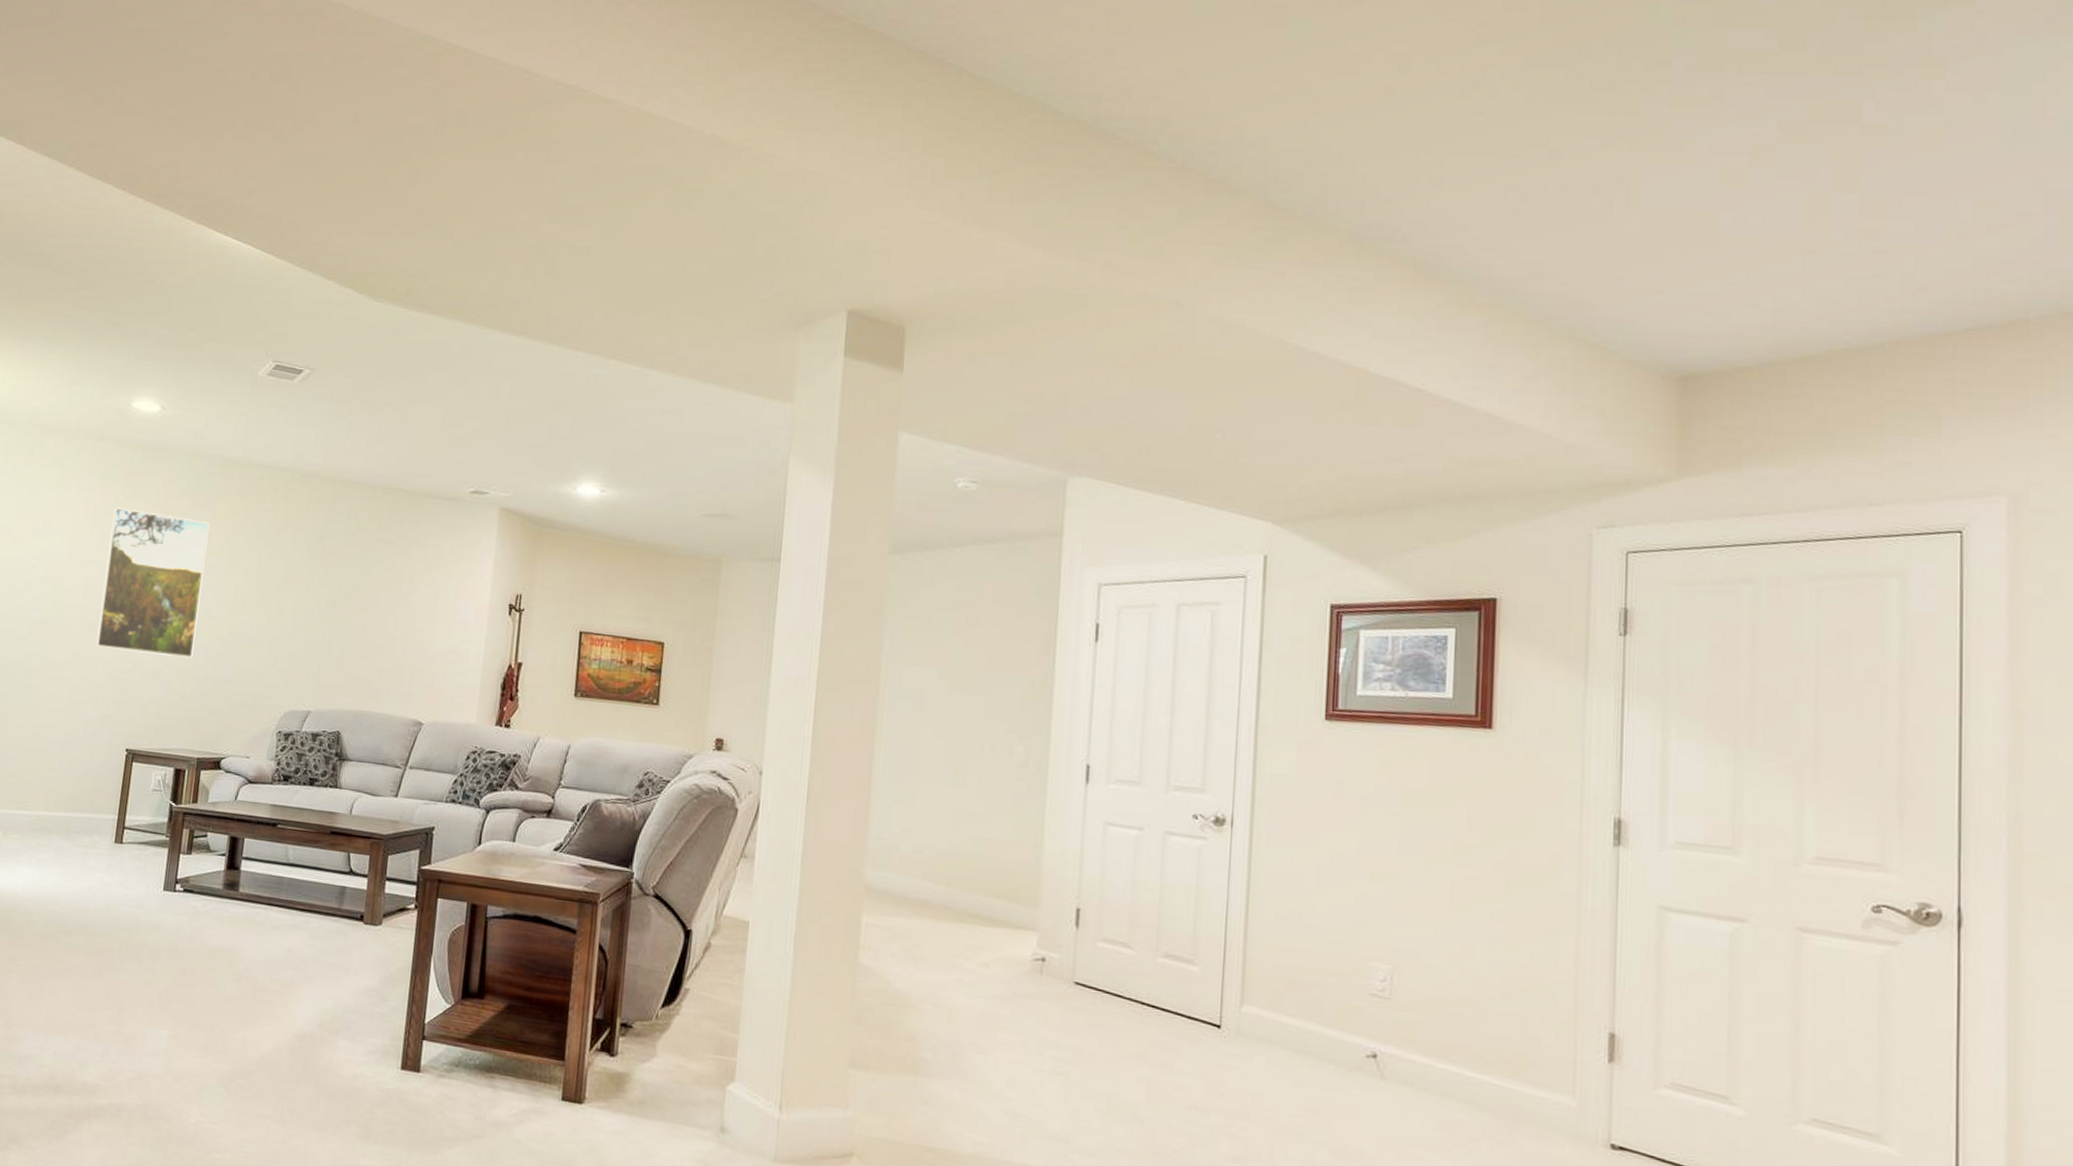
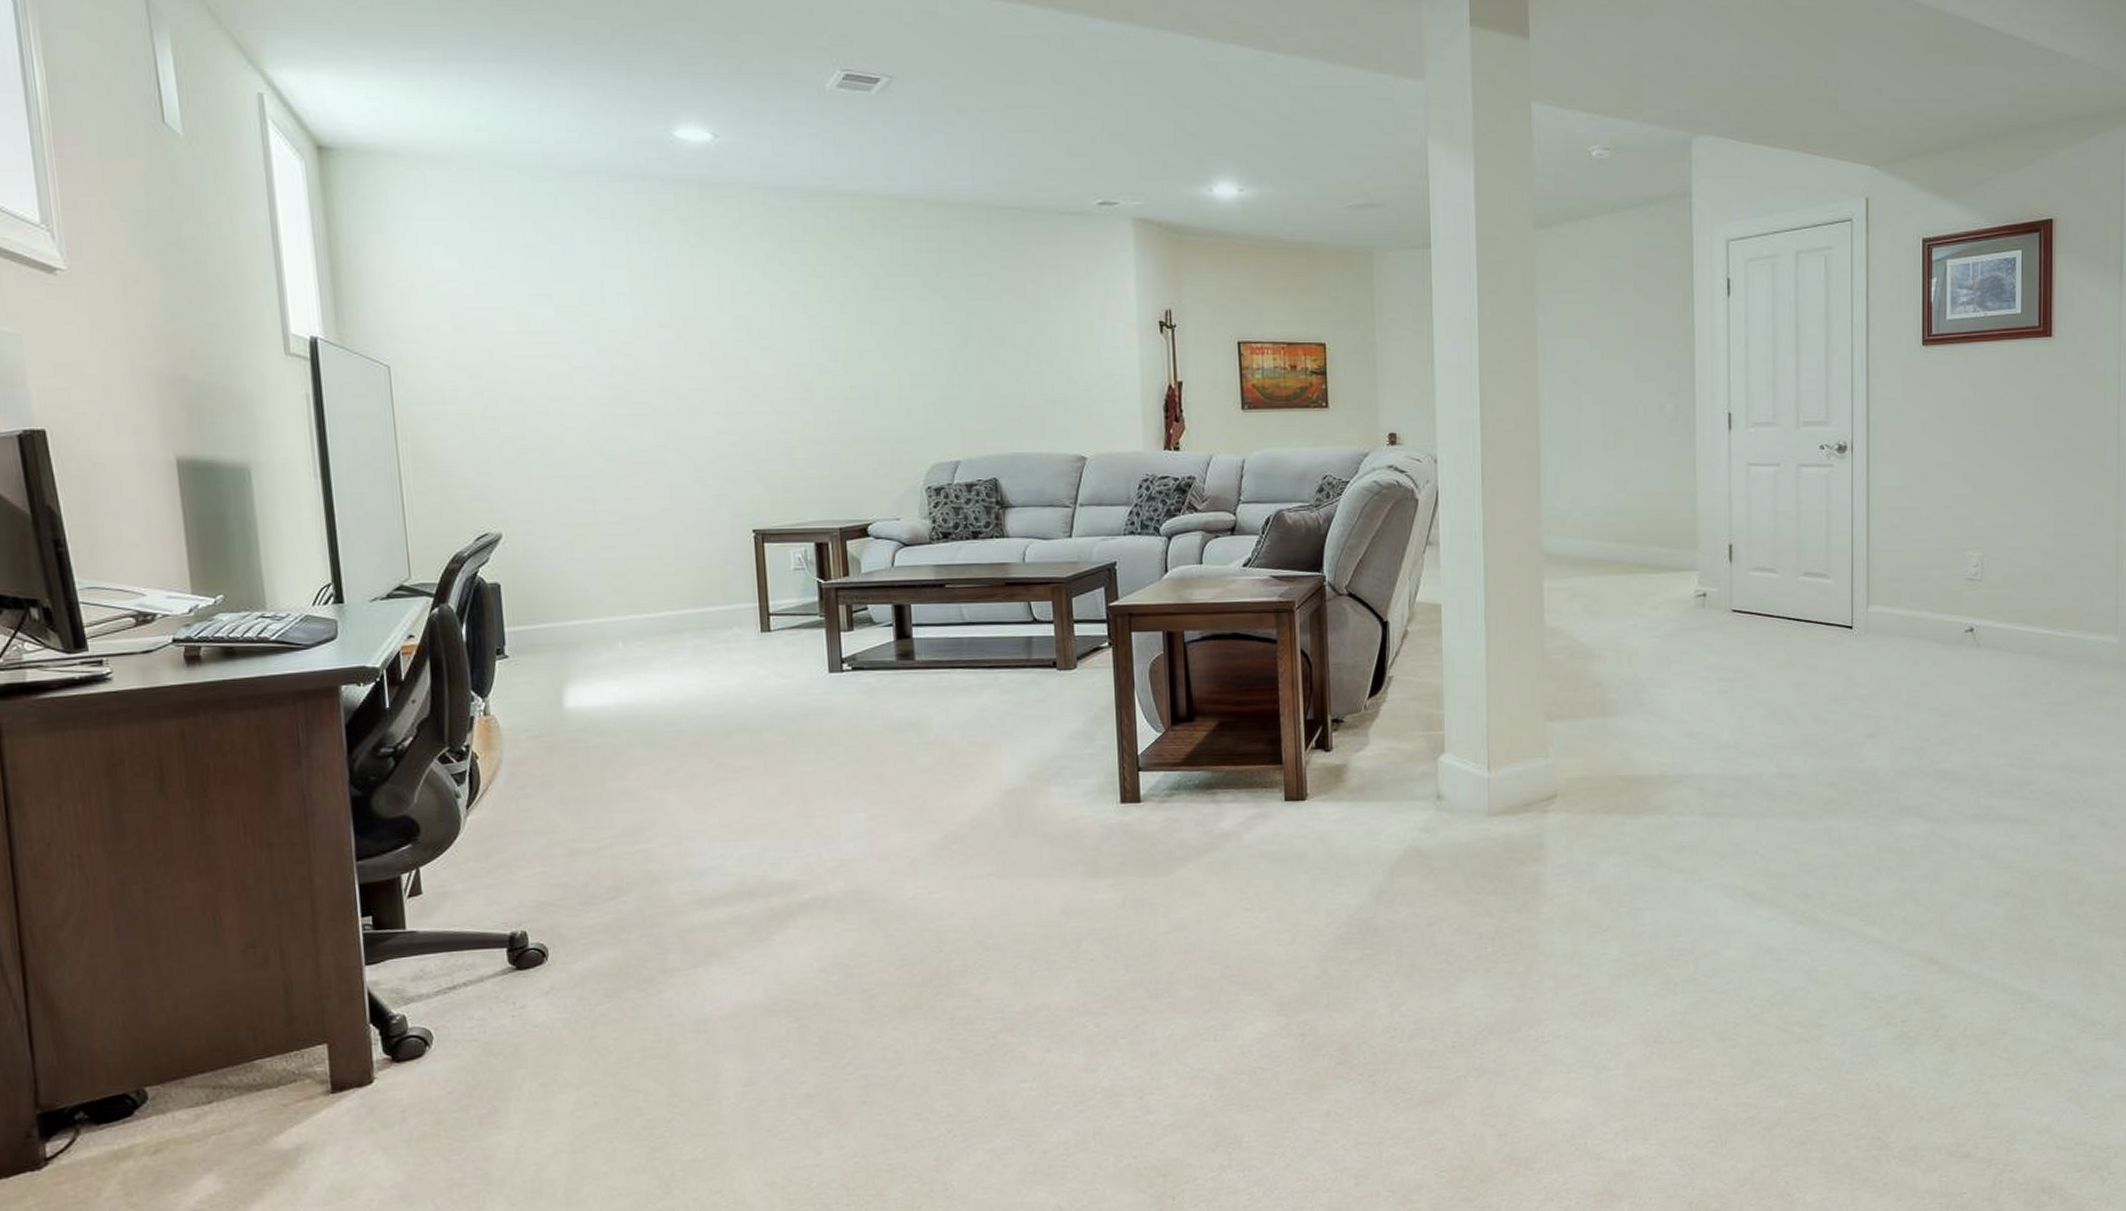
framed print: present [95,507,210,659] -> none [678,258,811,422]

